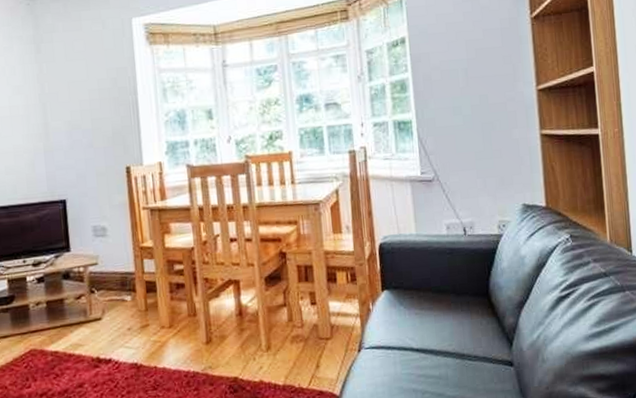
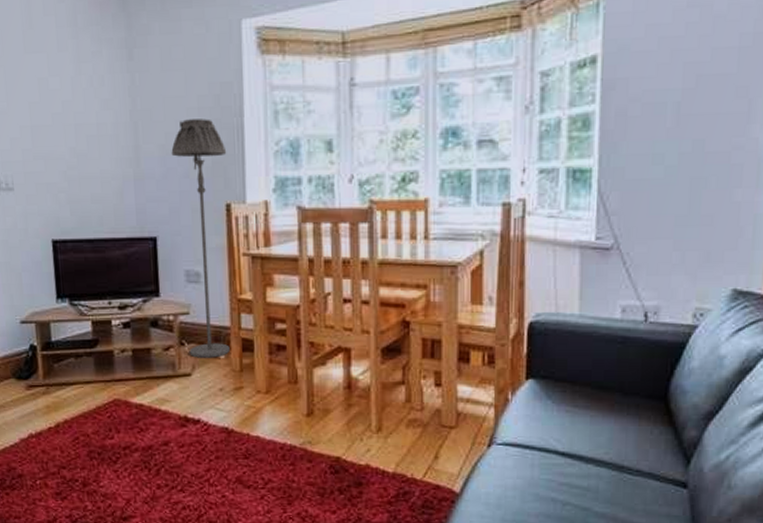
floor lamp: none [76,97,136,303] -> present [171,119,230,358]

